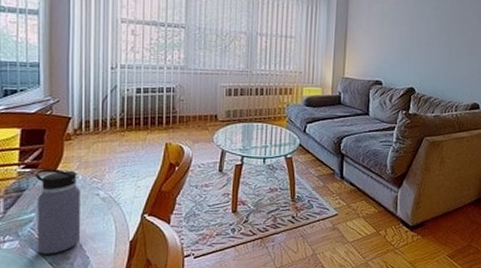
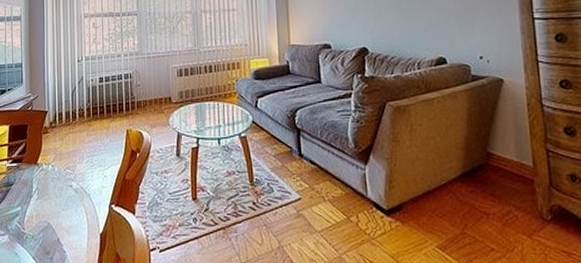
water bottle: present [35,169,81,254] -> none [20,163,58,249]

